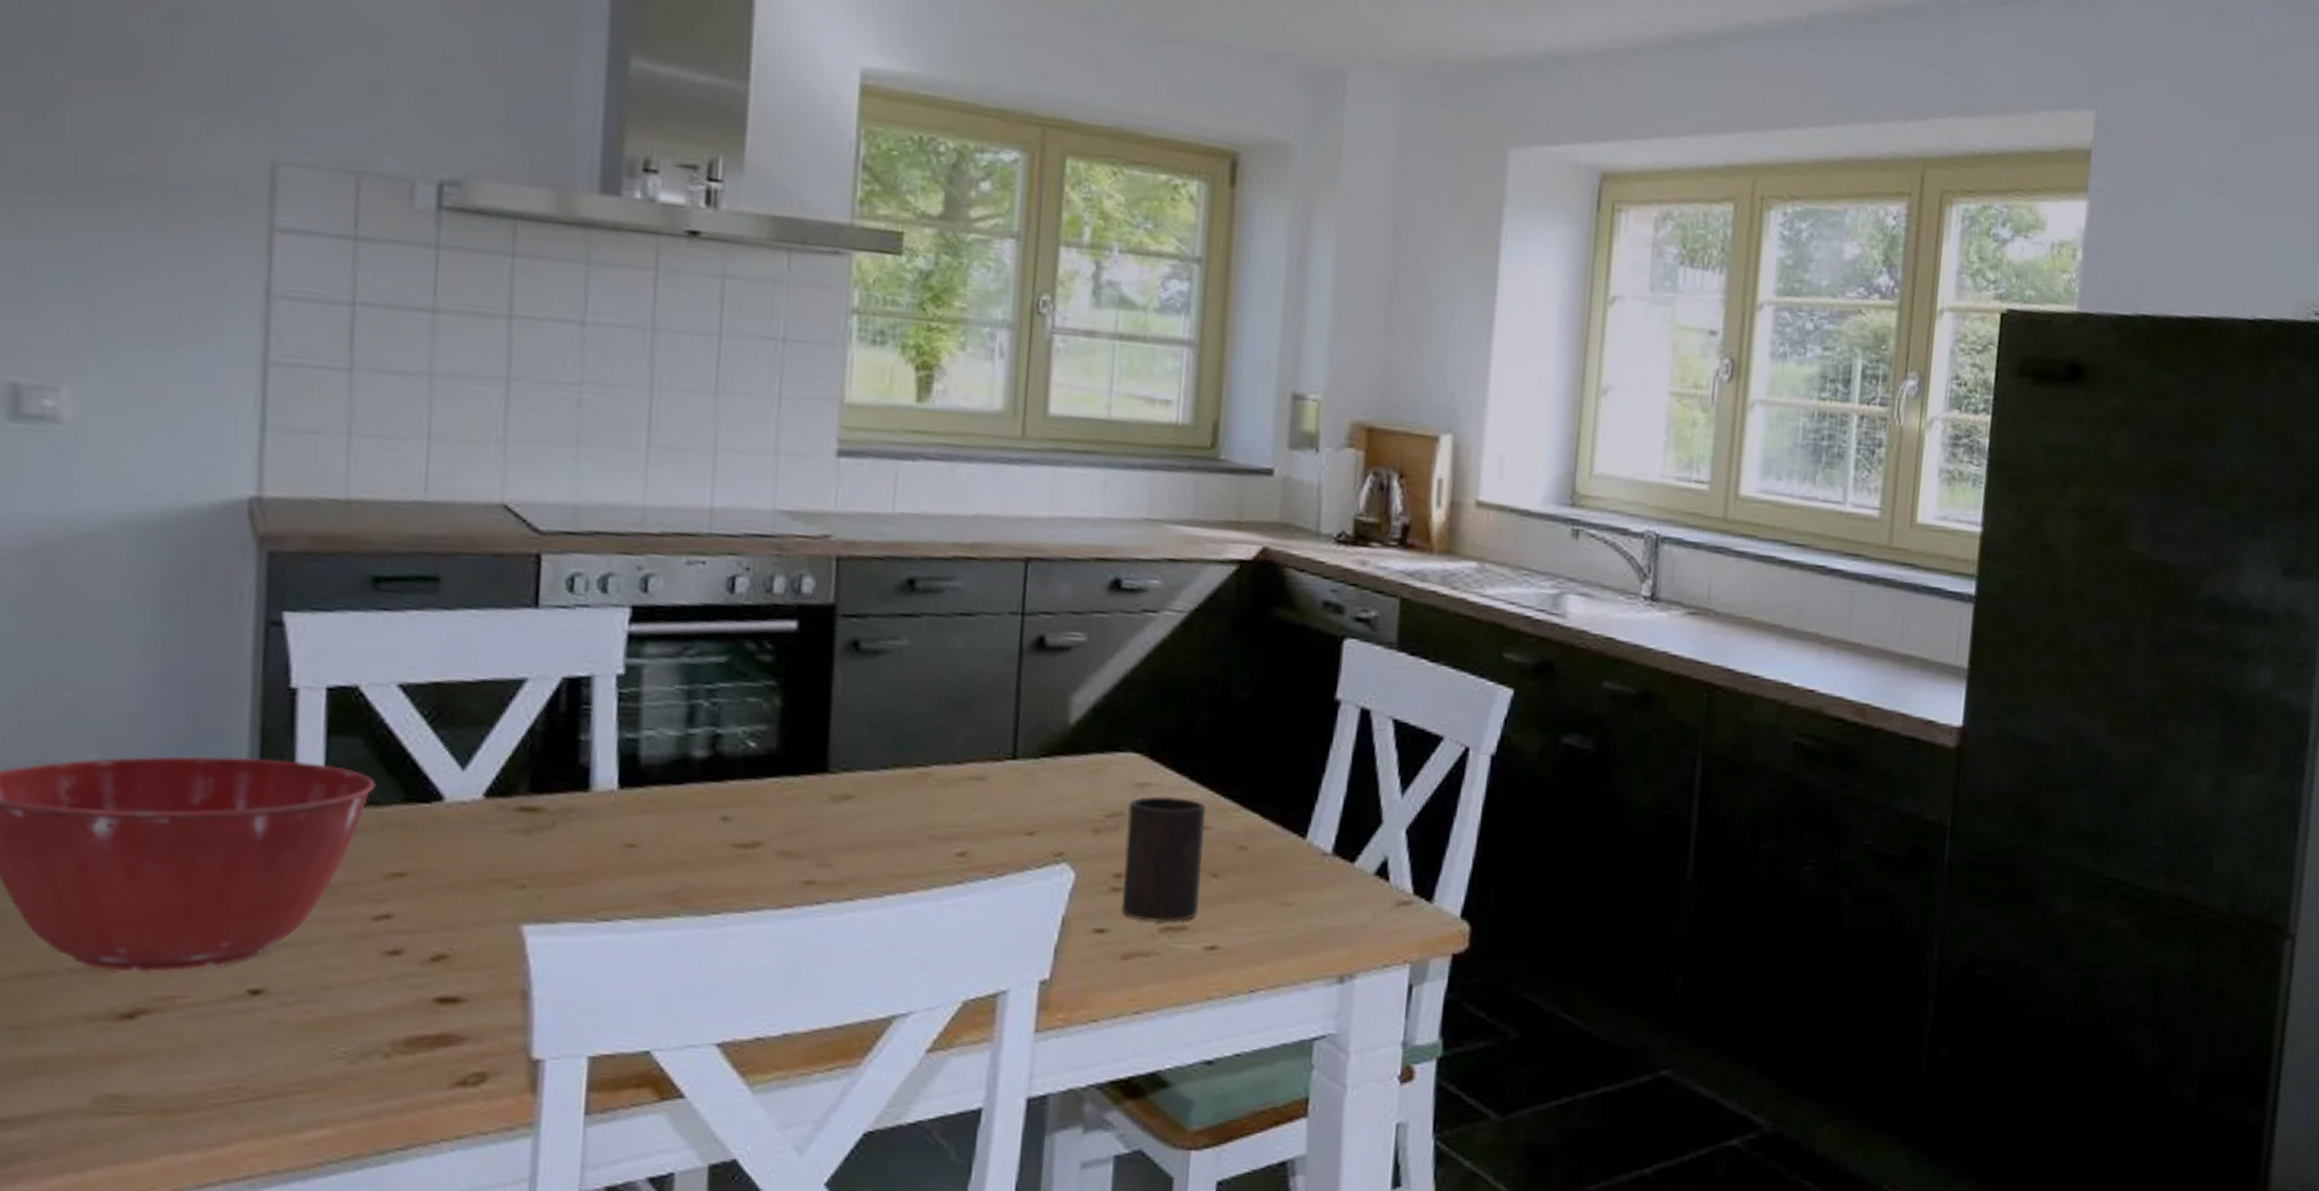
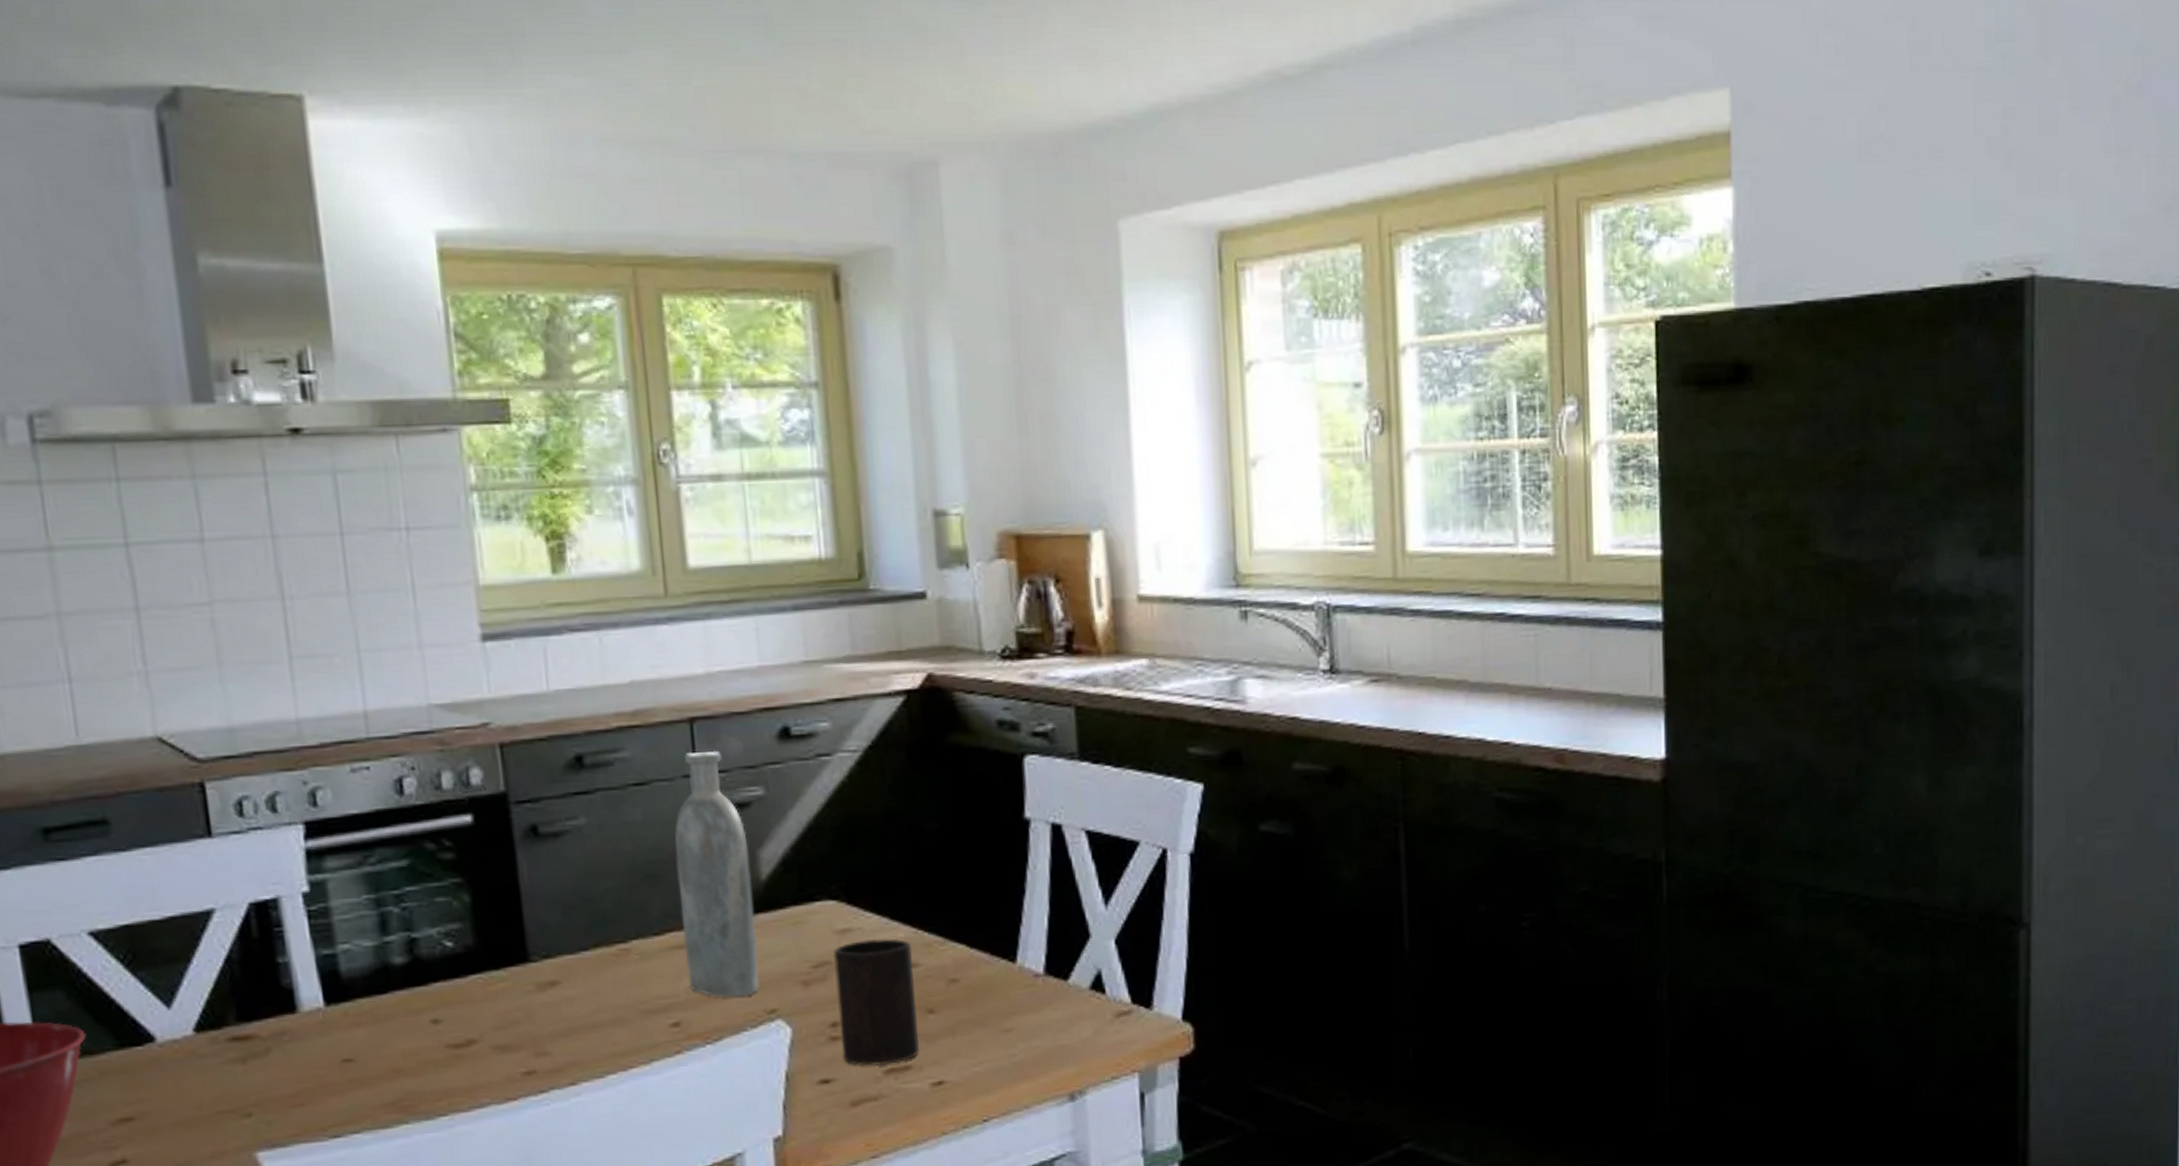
bottle: none [981,590,1063,836] -> present [675,750,760,998]

